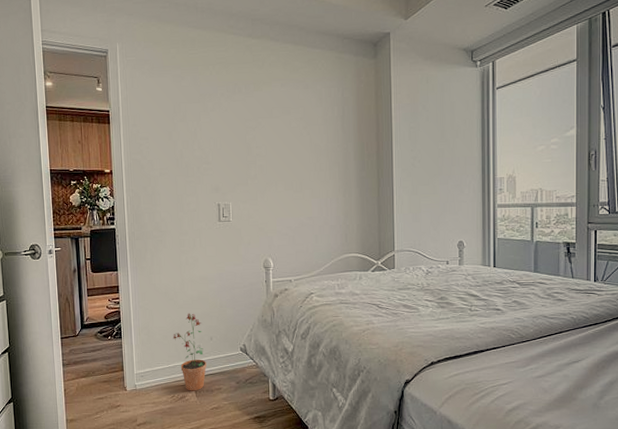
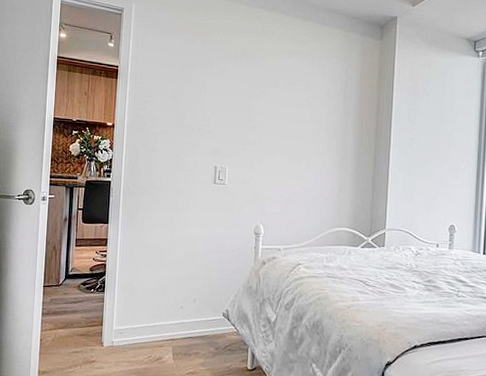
potted plant: present [173,313,206,391] -> none [156,272,187,354]

